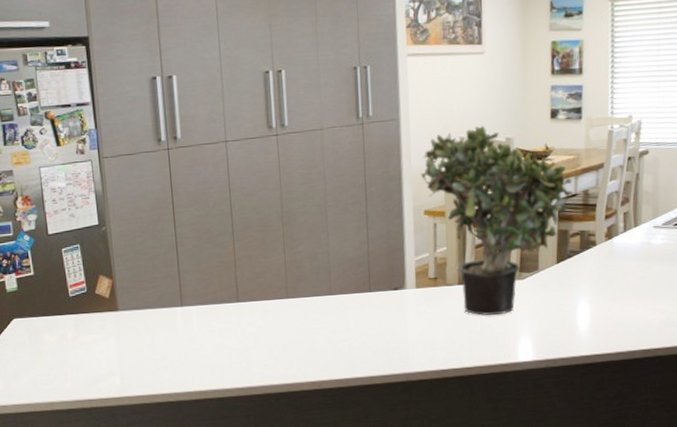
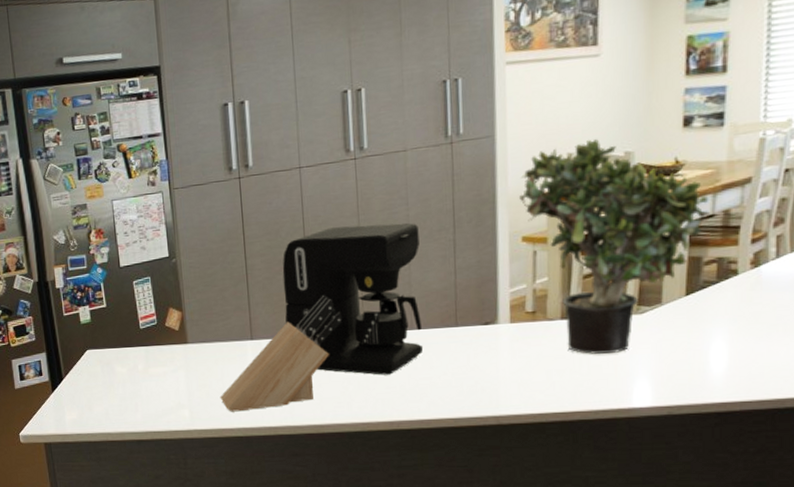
knife block: none [151,263,268,378] -> present [220,296,343,412]
coffee maker: none [210,196,342,338] -> present [282,223,424,375]

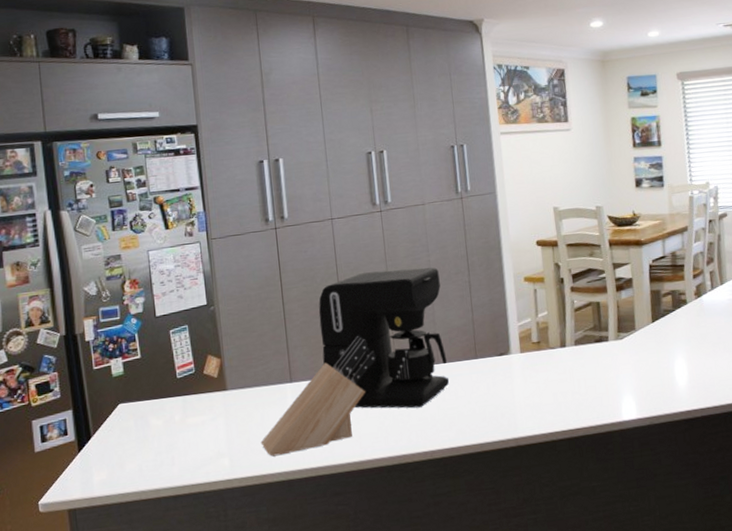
potted plant: present [519,138,711,354] -> none [519,195,663,377]

